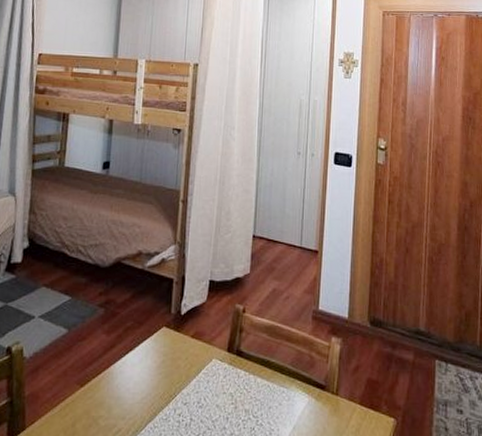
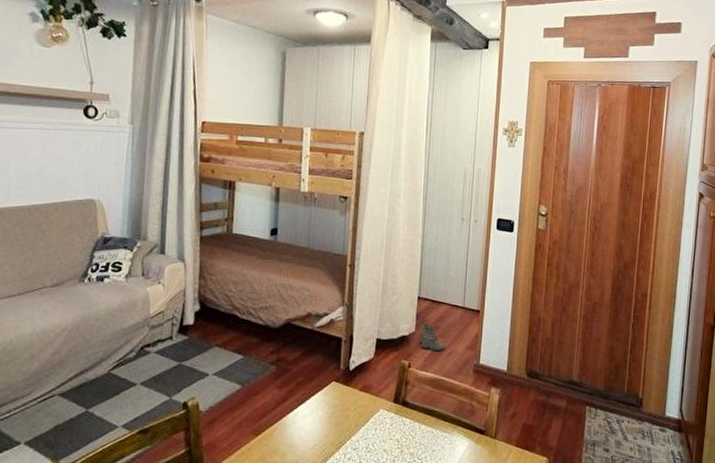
boots: none [254,264,281,295] -> present [419,323,444,352]

